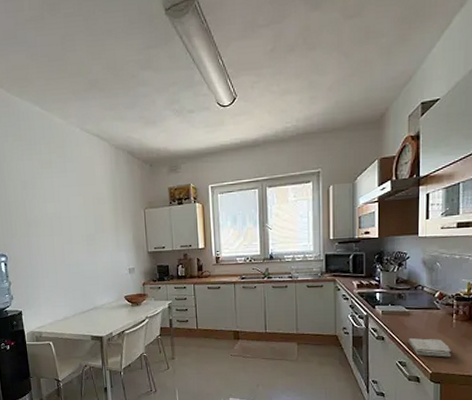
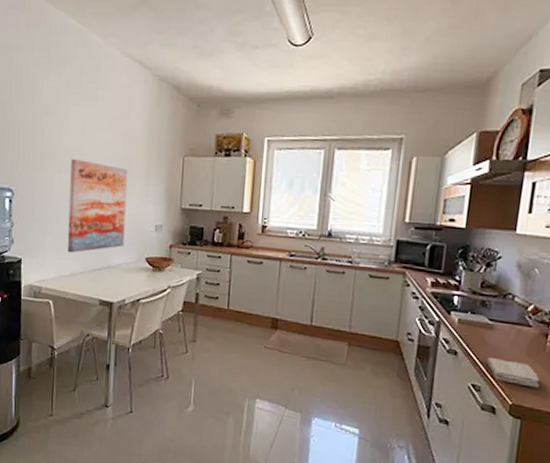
wall art: none [52,223,105,301] -> present [67,159,128,253]

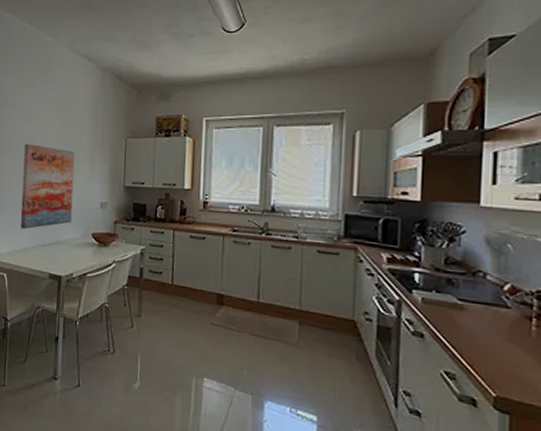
washcloth: present [486,358,540,388] -> none [459,342,528,379]

